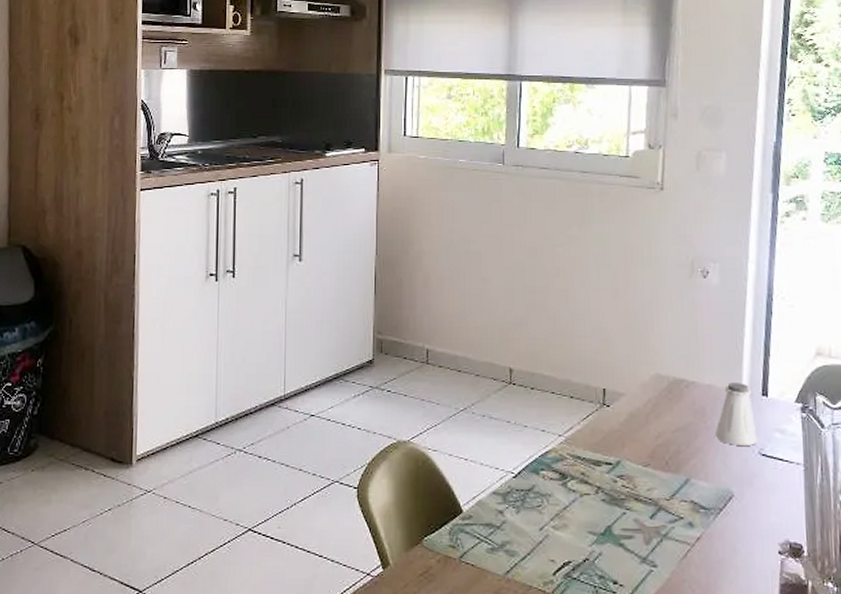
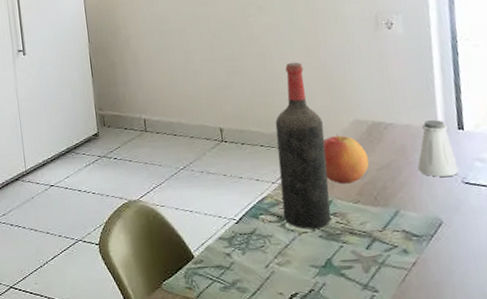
wine bottle: none [566,302,622,491] -> present [275,62,331,229]
apple: none [617,387,664,444] -> present [323,134,369,184]

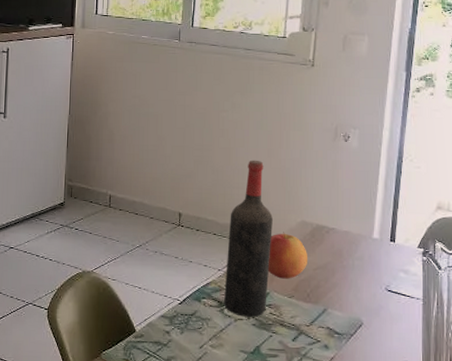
saltshaker: present [417,120,459,177] -> none [349,230,385,283]

